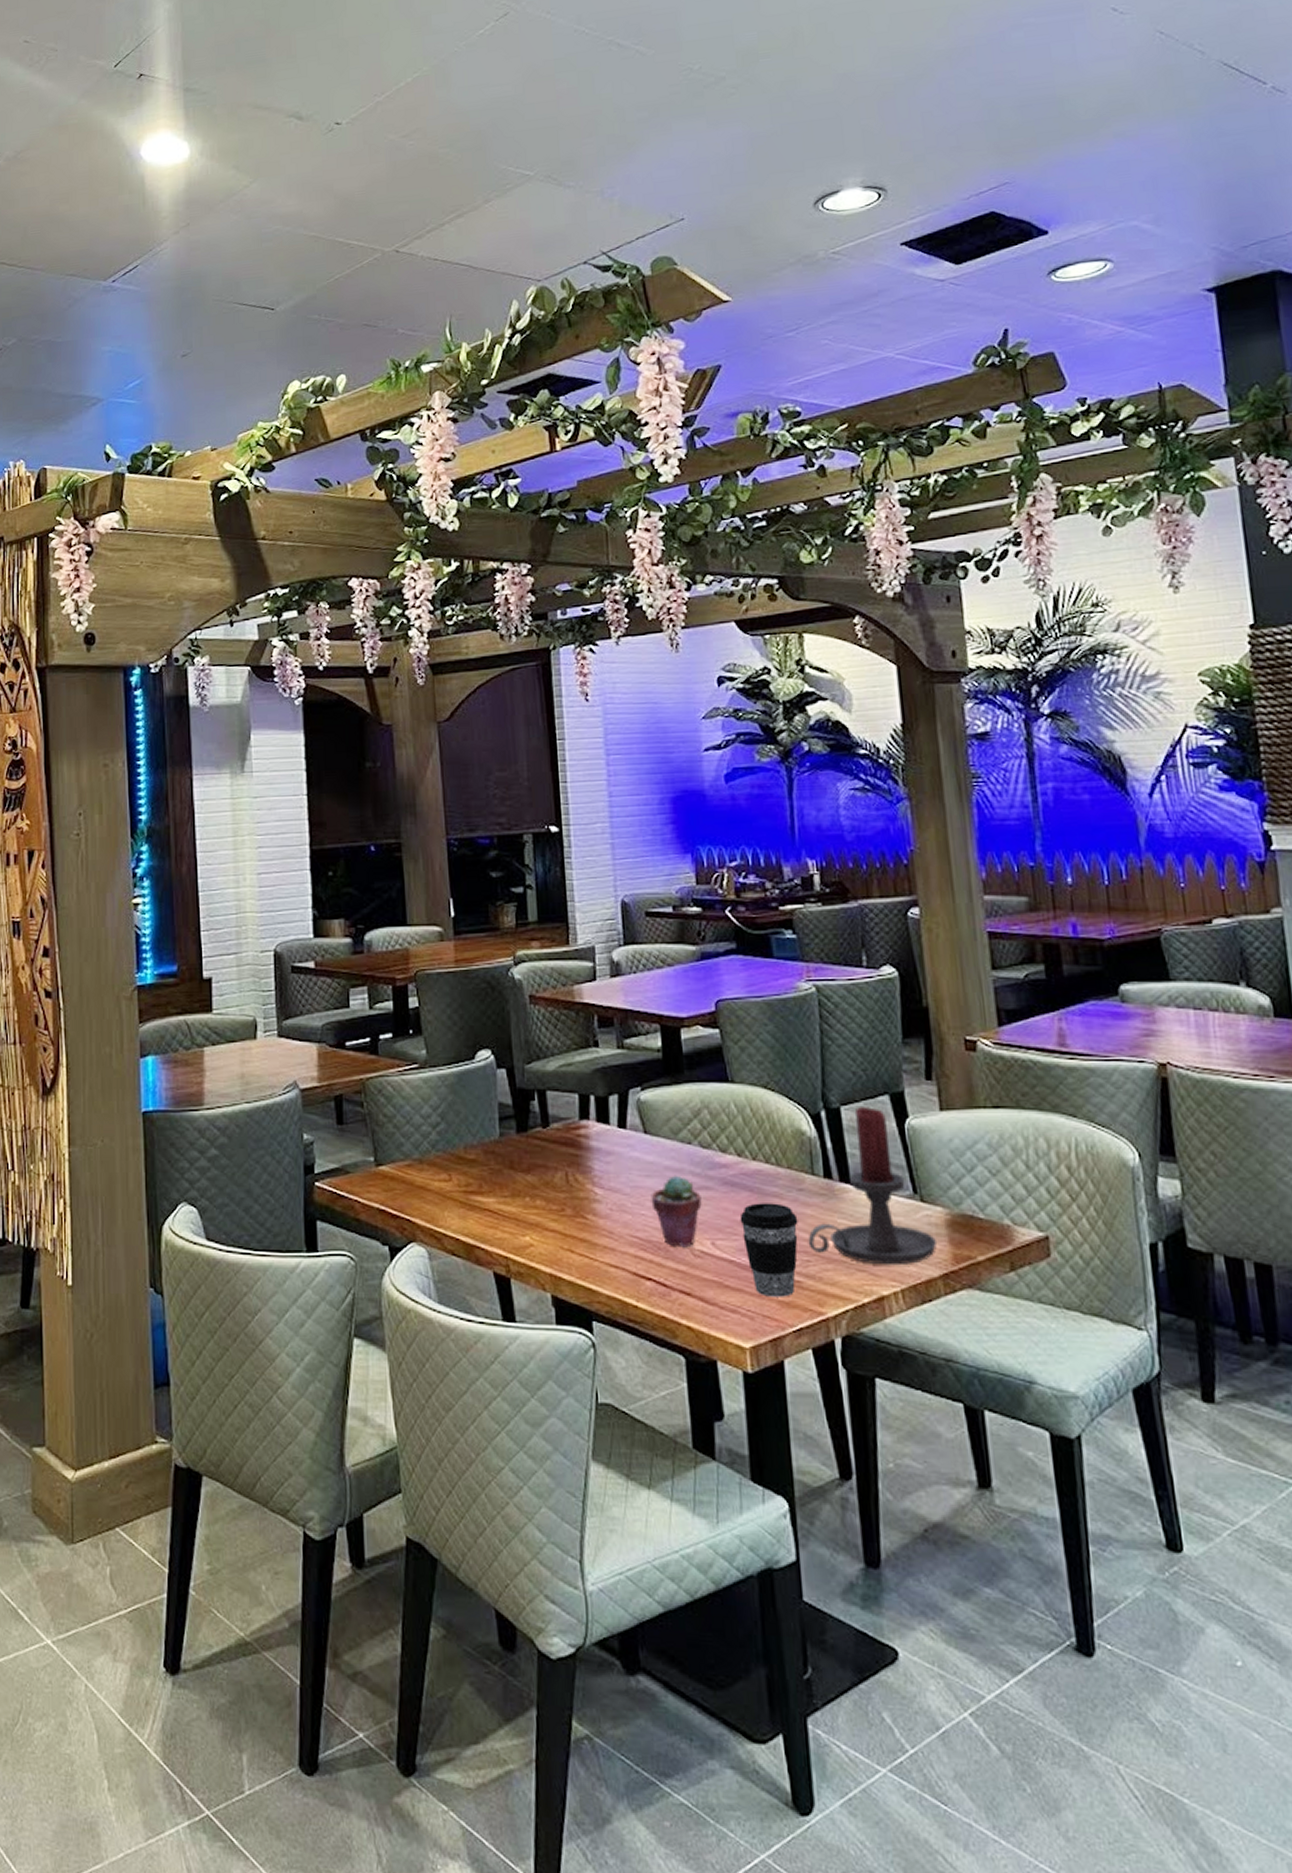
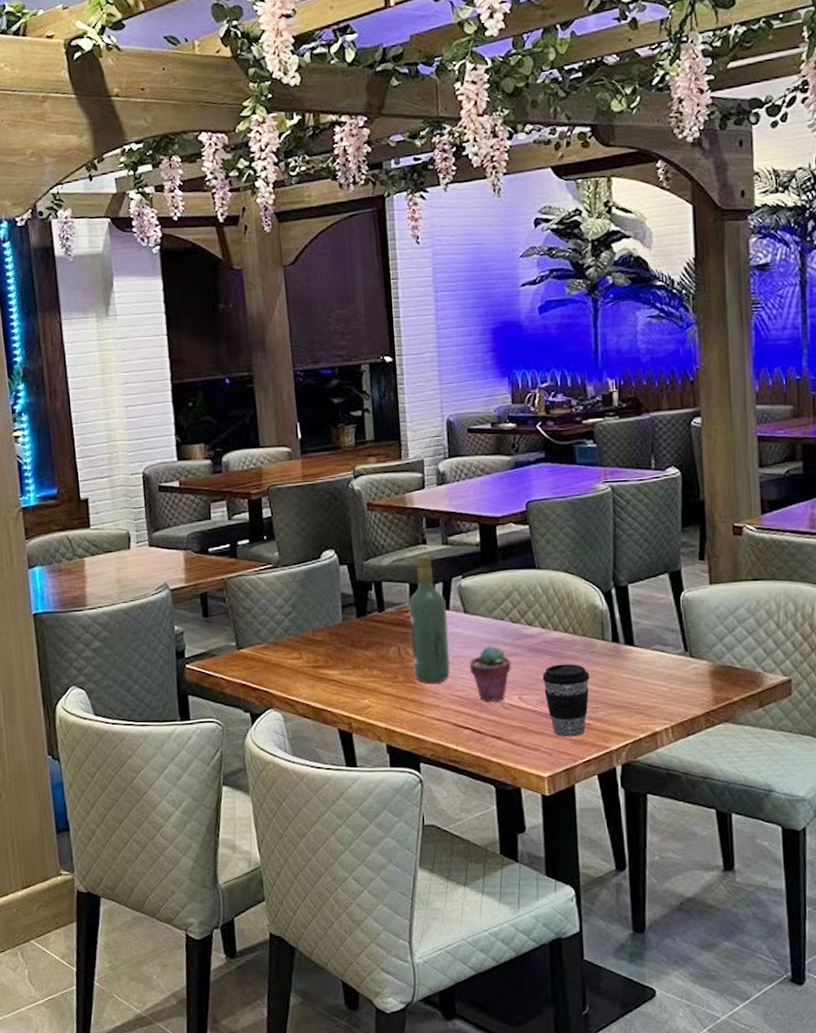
wine bottle: none [577,1059,628,1219] -> present [408,554,450,683]
candle holder: present [808,1107,938,1266] -> none [597,584,702,708]

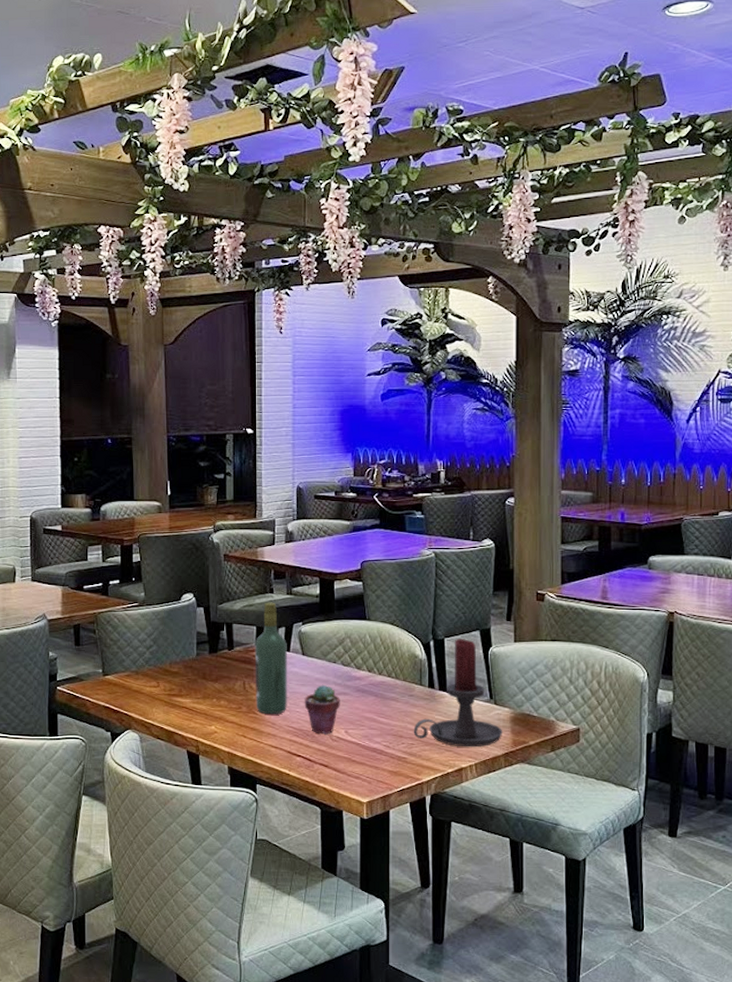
coffee cup: present [542,664,590,737] -> none [366,704,408,768]
candle holder: none [597,584,702,708] -> present [413,639,503,747]

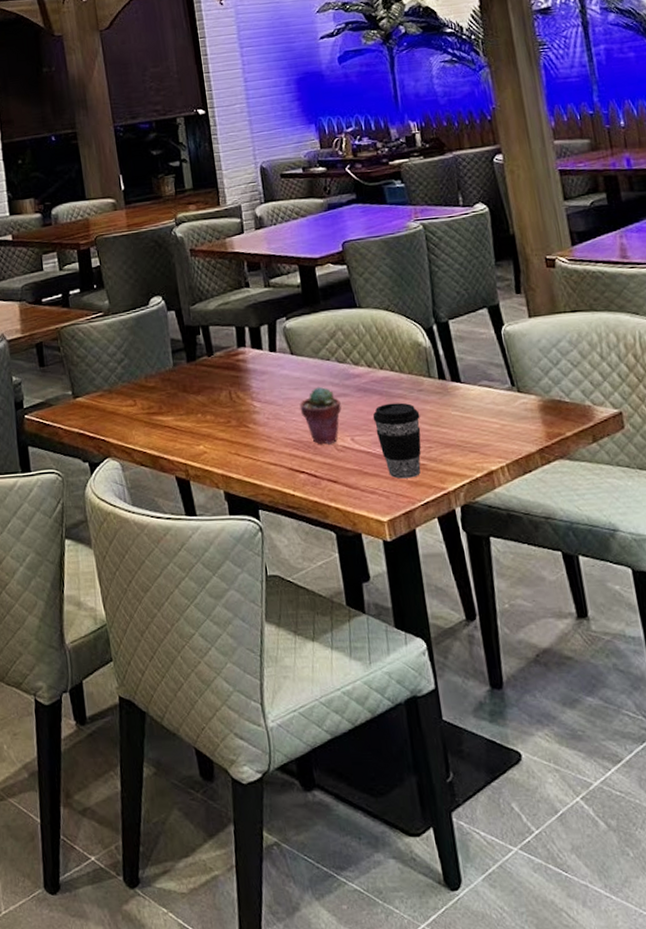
wine bottle: present [254,602,288,715] -> none [236,297,282,427]
coffee cup: none [366,704,408,768] -> present [372,402,422,479]
candle holder: present [413,639,503,747] -> none [429,319,533,446]

